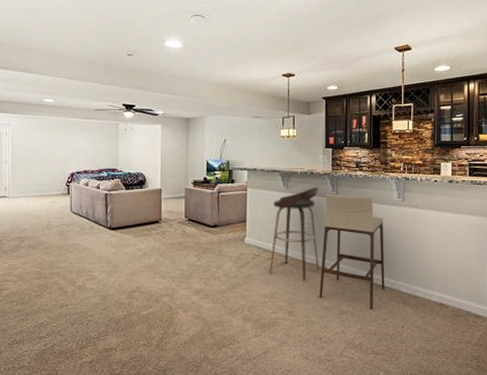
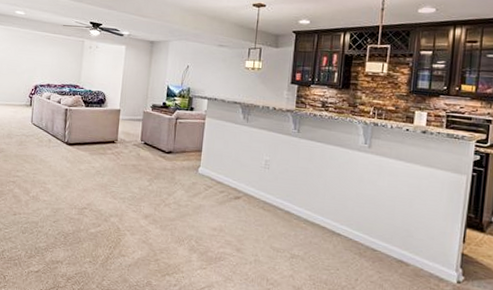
bar stool: present [269,186,319,281] -> none [221,123,280,219]
bar stool: present [319,193,385,309] -> none [270,131,346,257]

